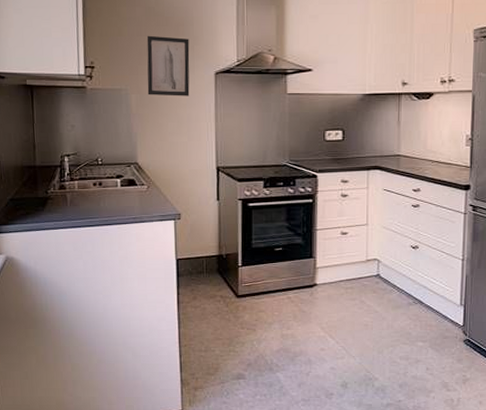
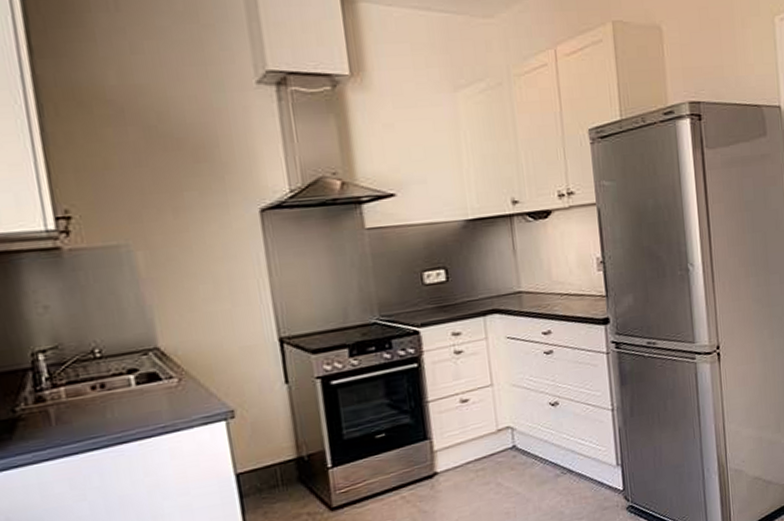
wall art: present [147,35,190,97] -> none [150,165,227,250]

